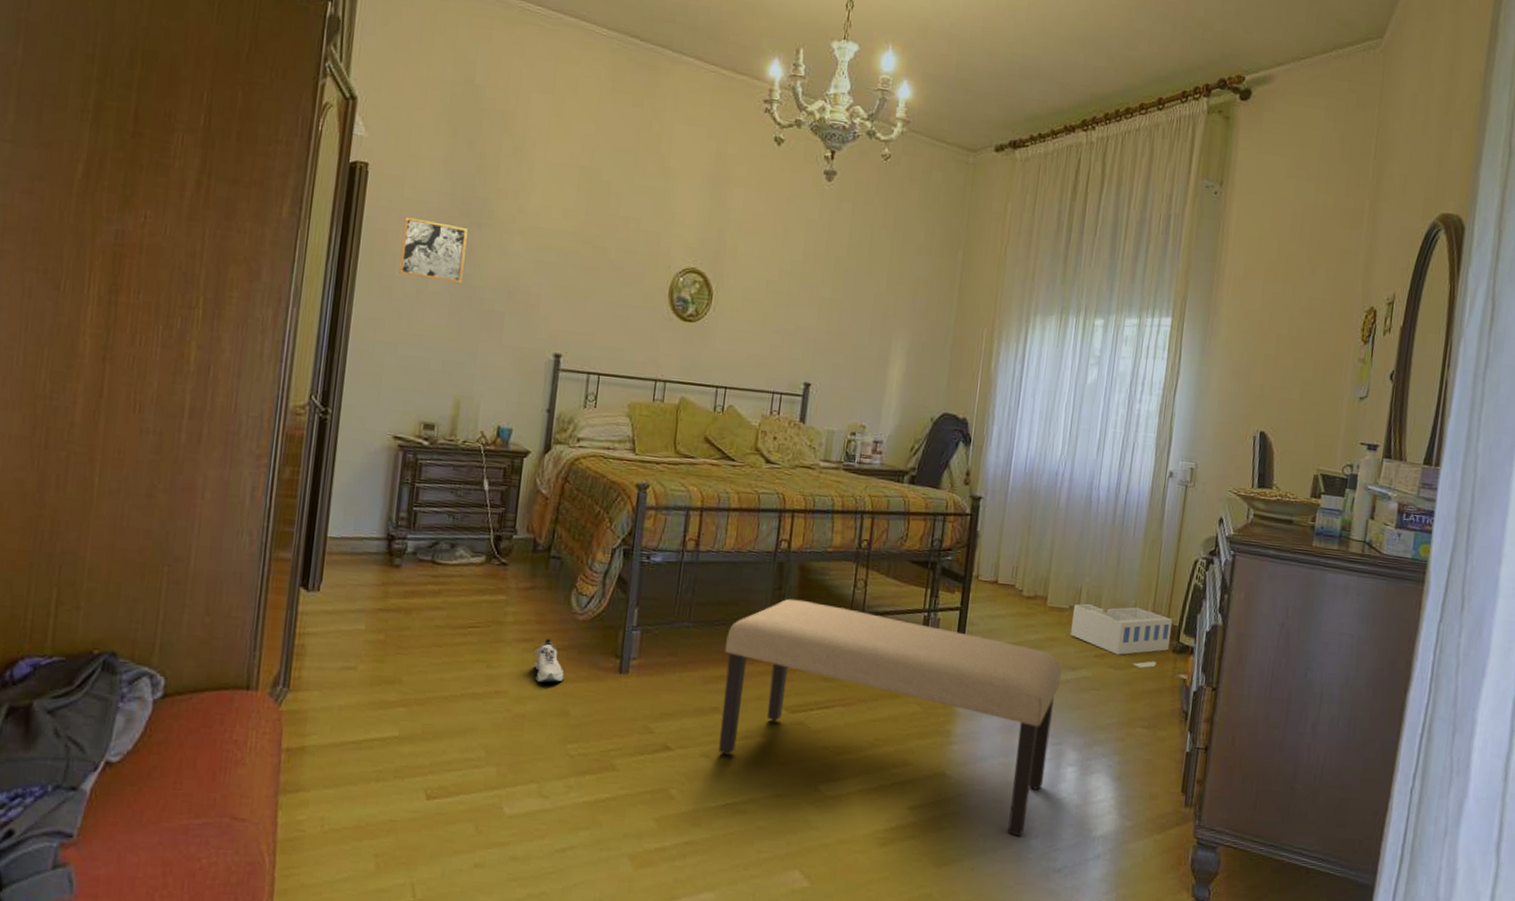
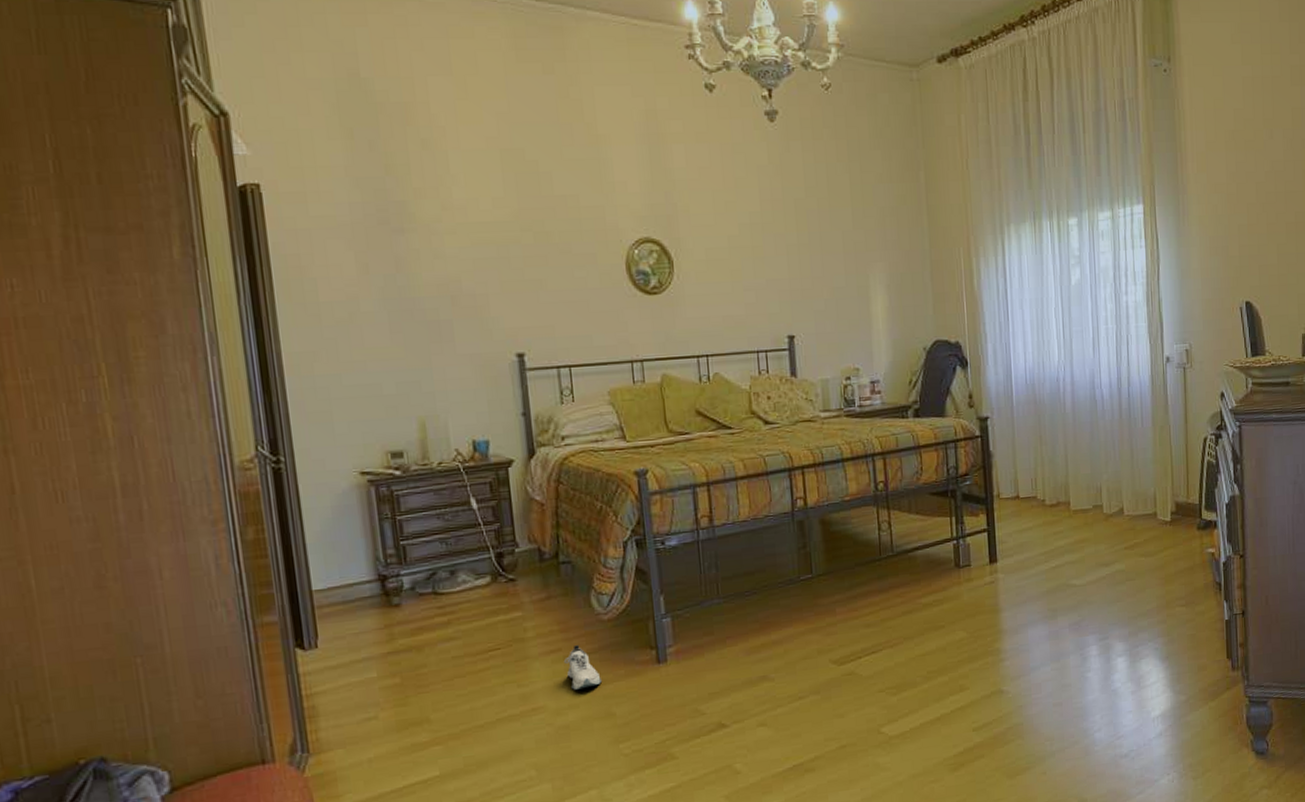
wall art: present [399,216,468,284] -> none [315,235,397,299]
bench: present [718,598,1062,837] -> none [760,552,1097,733]
architectural model: present [1070,603,1173,668] -> none [1096,493,1194,551]

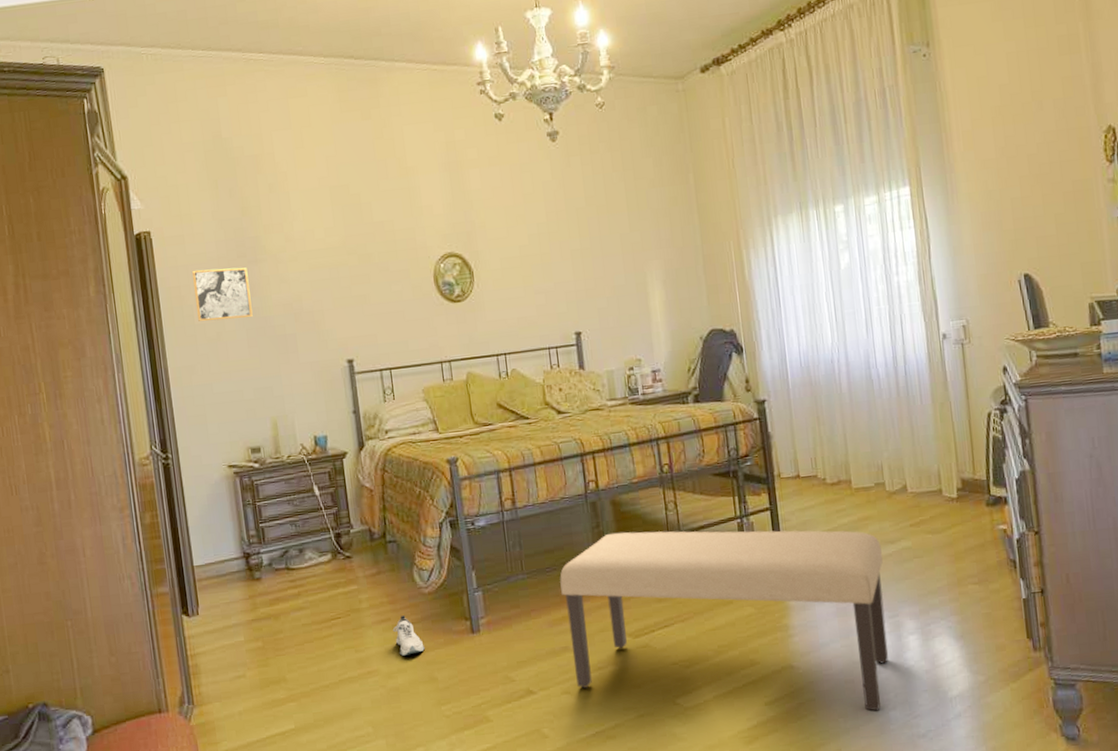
wall art: none [315,235,397,299] -> present [191,267,253,322]
bench: none [760,552,1097,733] -> present [559,530,889,711]

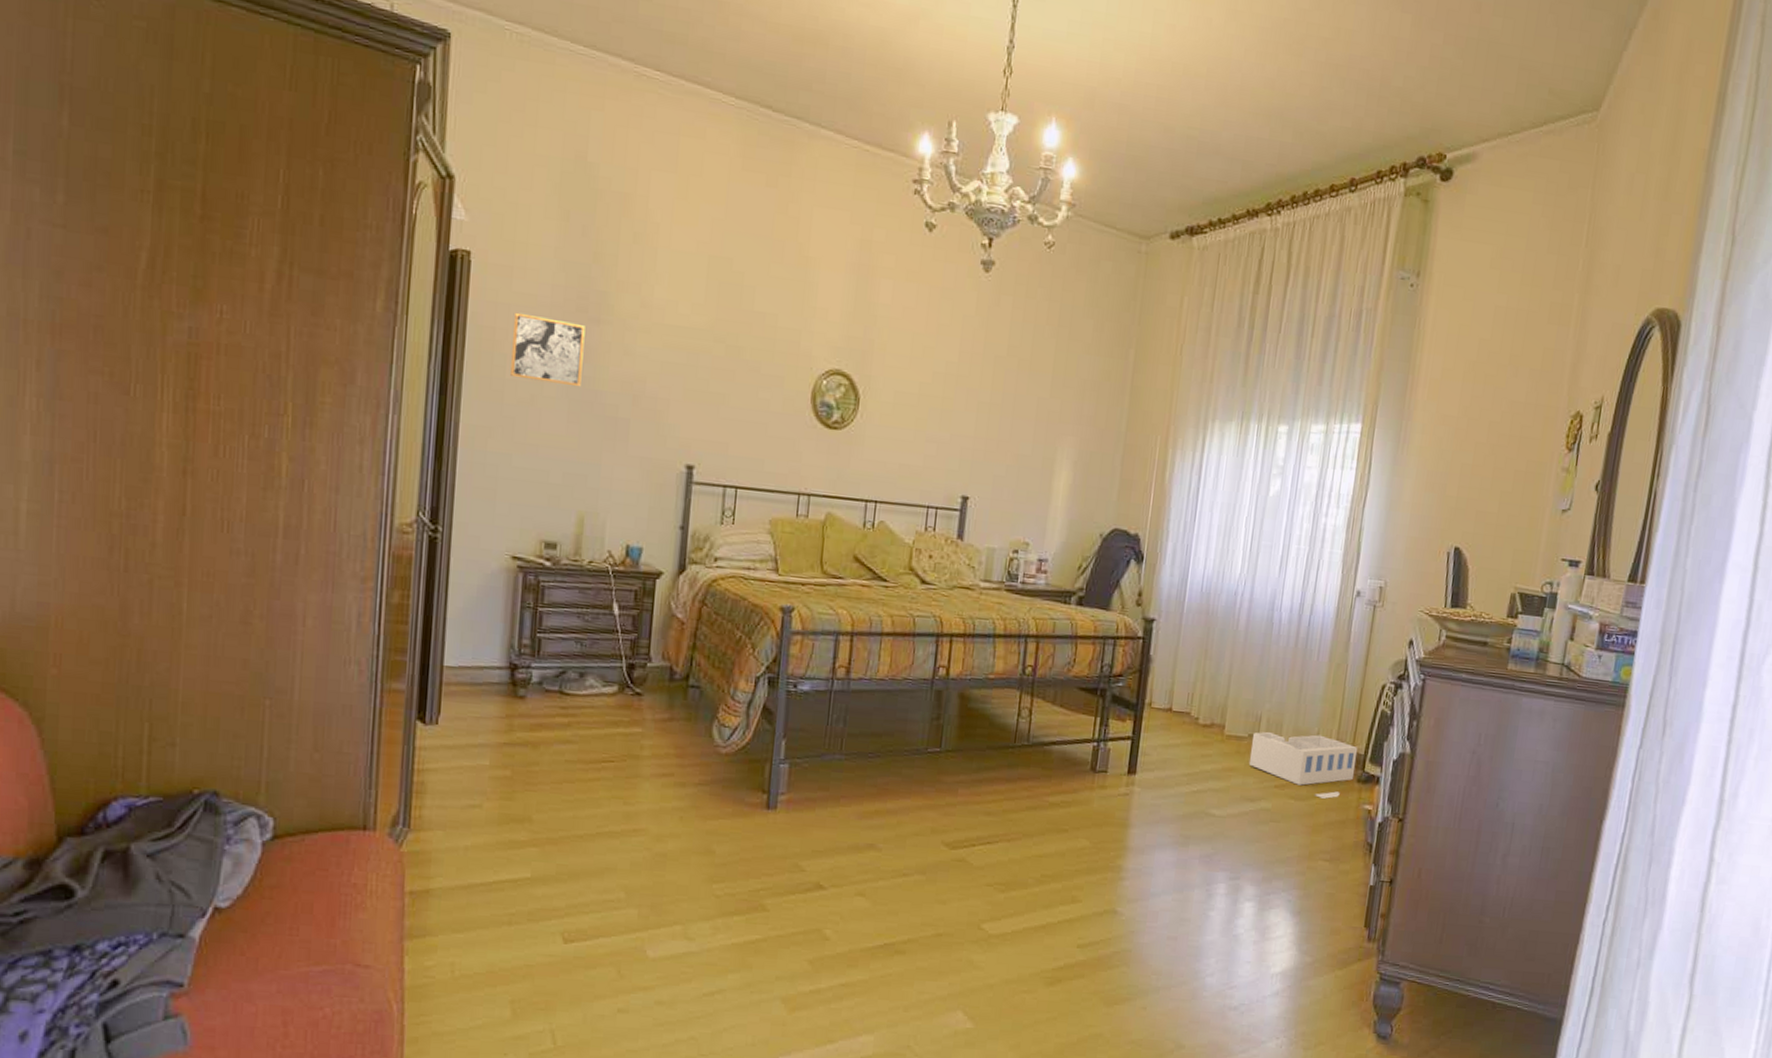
shoe: present [392,615,425,656] -> none [673,773,708,820]
bench: present [559,530,889,711] -> none [875,728,1240,975]
architectural model: none [879,470,983,528] -> present [1248,731,1358,799]

